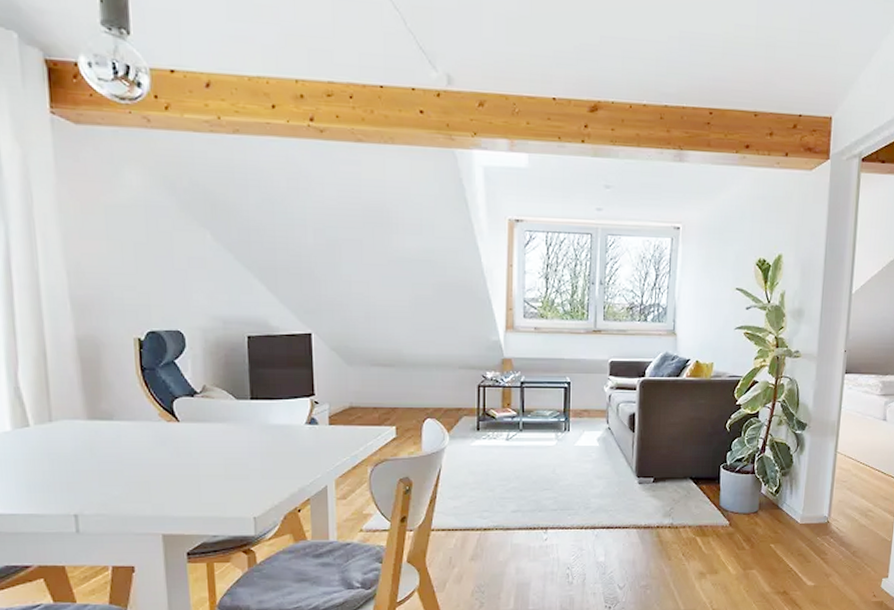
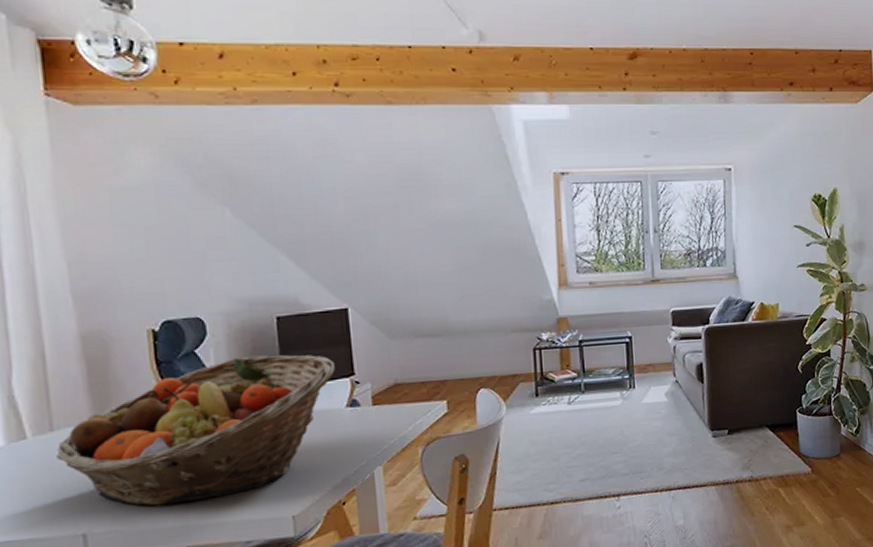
fruit basket: none [54,370,297,497] -> present [56,354,335,507]

